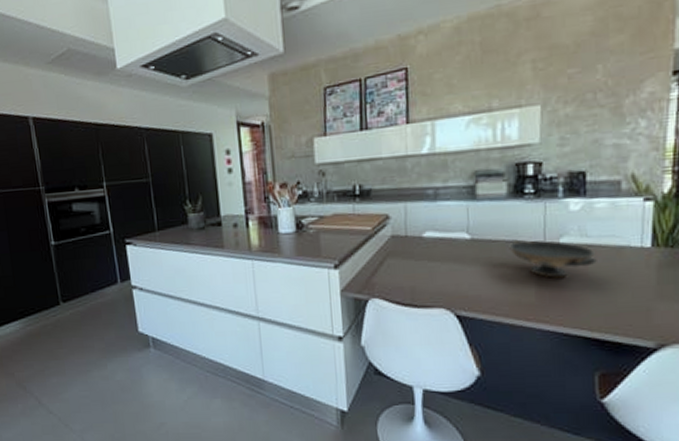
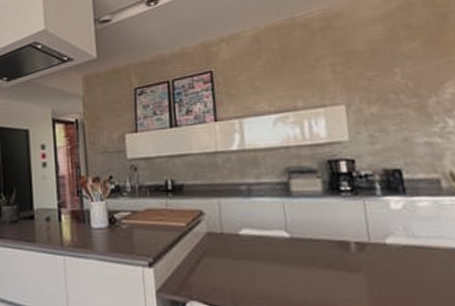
decorative bowl: present [509,239,597,278] -> none [331,239,431,283]

